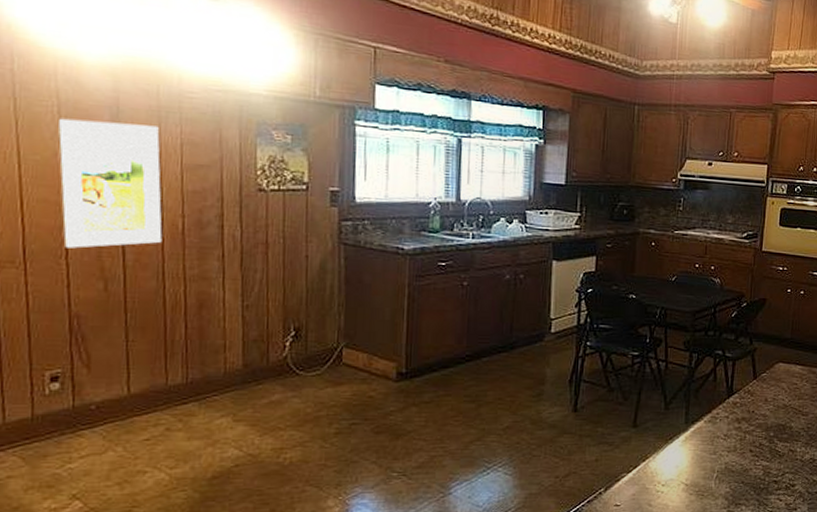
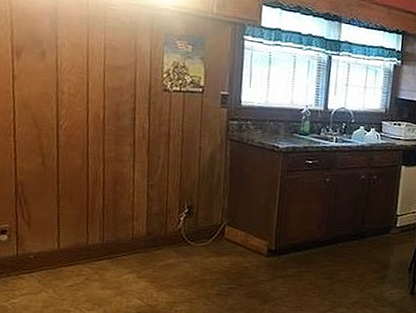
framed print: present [58,118,163,248] -> none [10,21,88,130]

